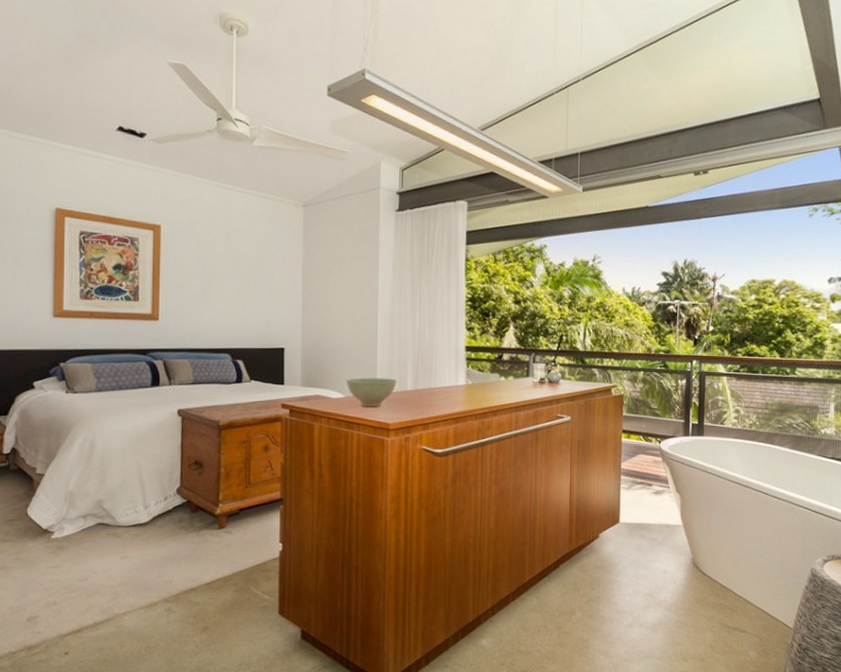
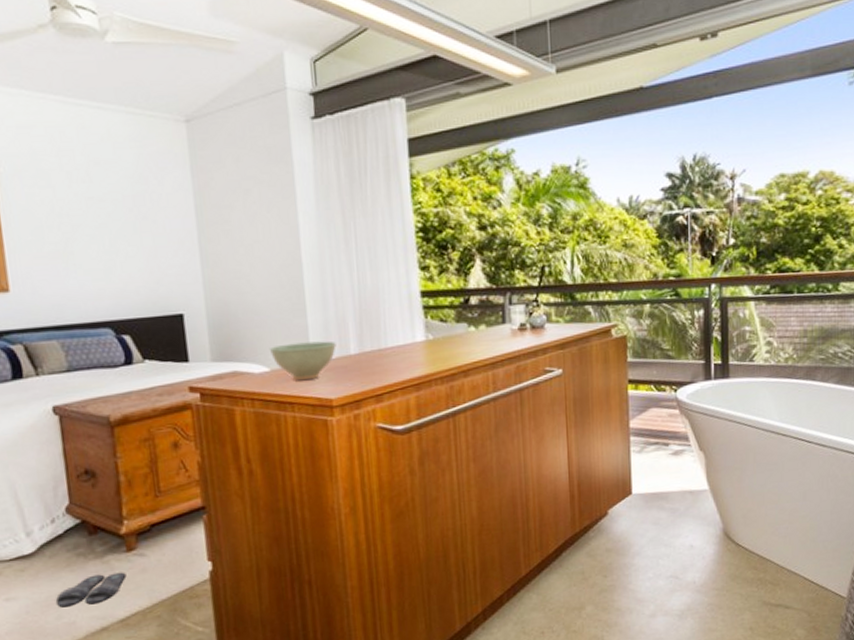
slippers: none [160,545,216,568] -> present [56,572,127,608]

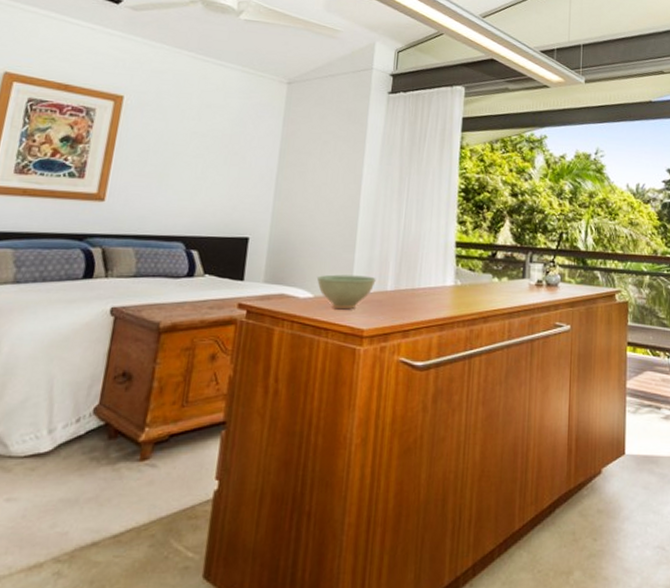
slippers: present [56,572,127,608] -> none [56,482,133,515]

